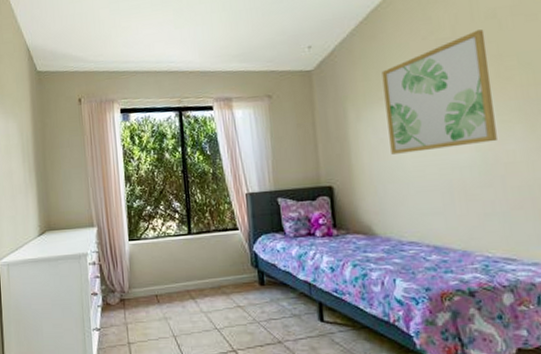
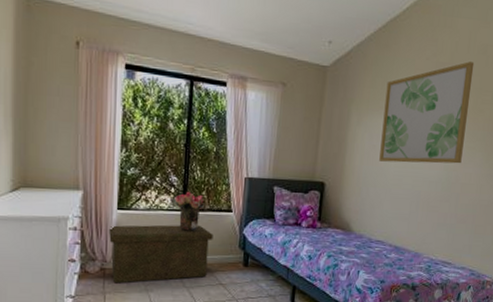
storage bench: none [123,247,224,313] -> present [109,224,213,284]
bouquet: none [178,214,211,255] -> present [173,191,205,231]

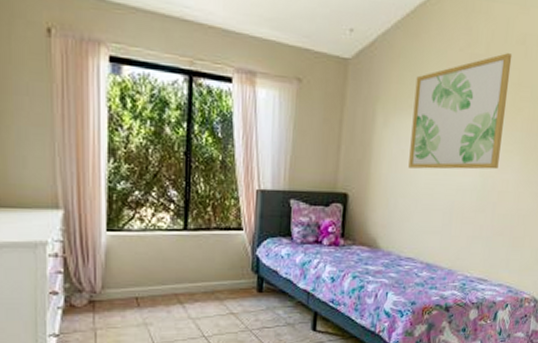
storage bench: present [109,224,213,284] -> none [98,246,222,318]
bouquet: present [173,191,205,231] -> none [173,207,211,254]

